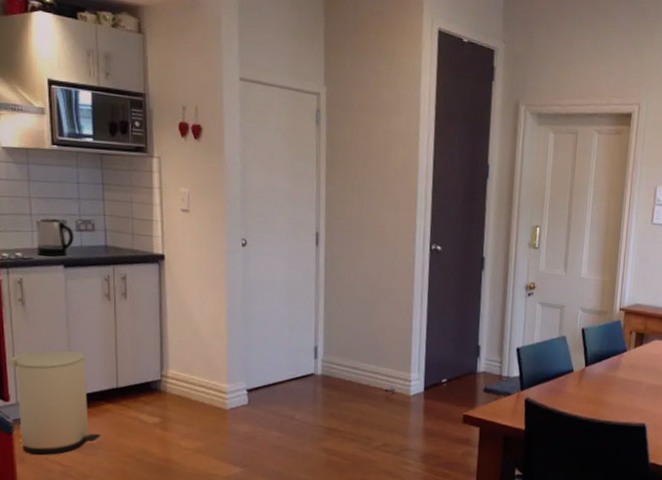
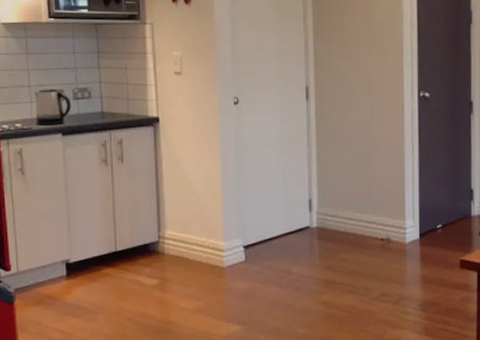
pedal bin: present [10,350,100,455] -> none [11,217,100,323]

